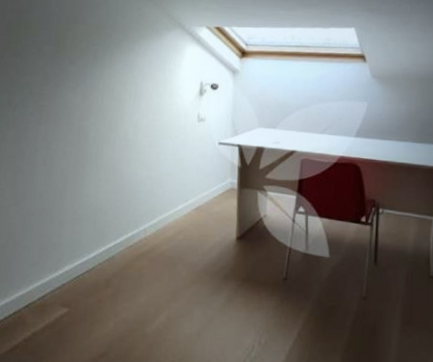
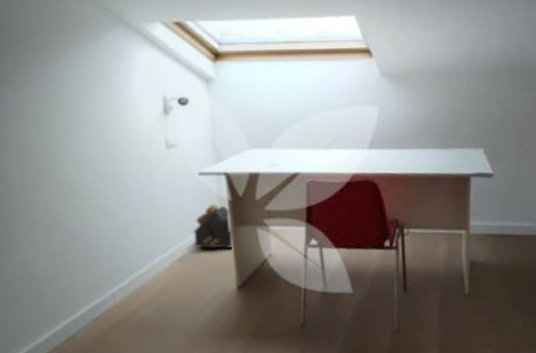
backpack: none [208,168,239,205] -> present [193,204,233,249]

